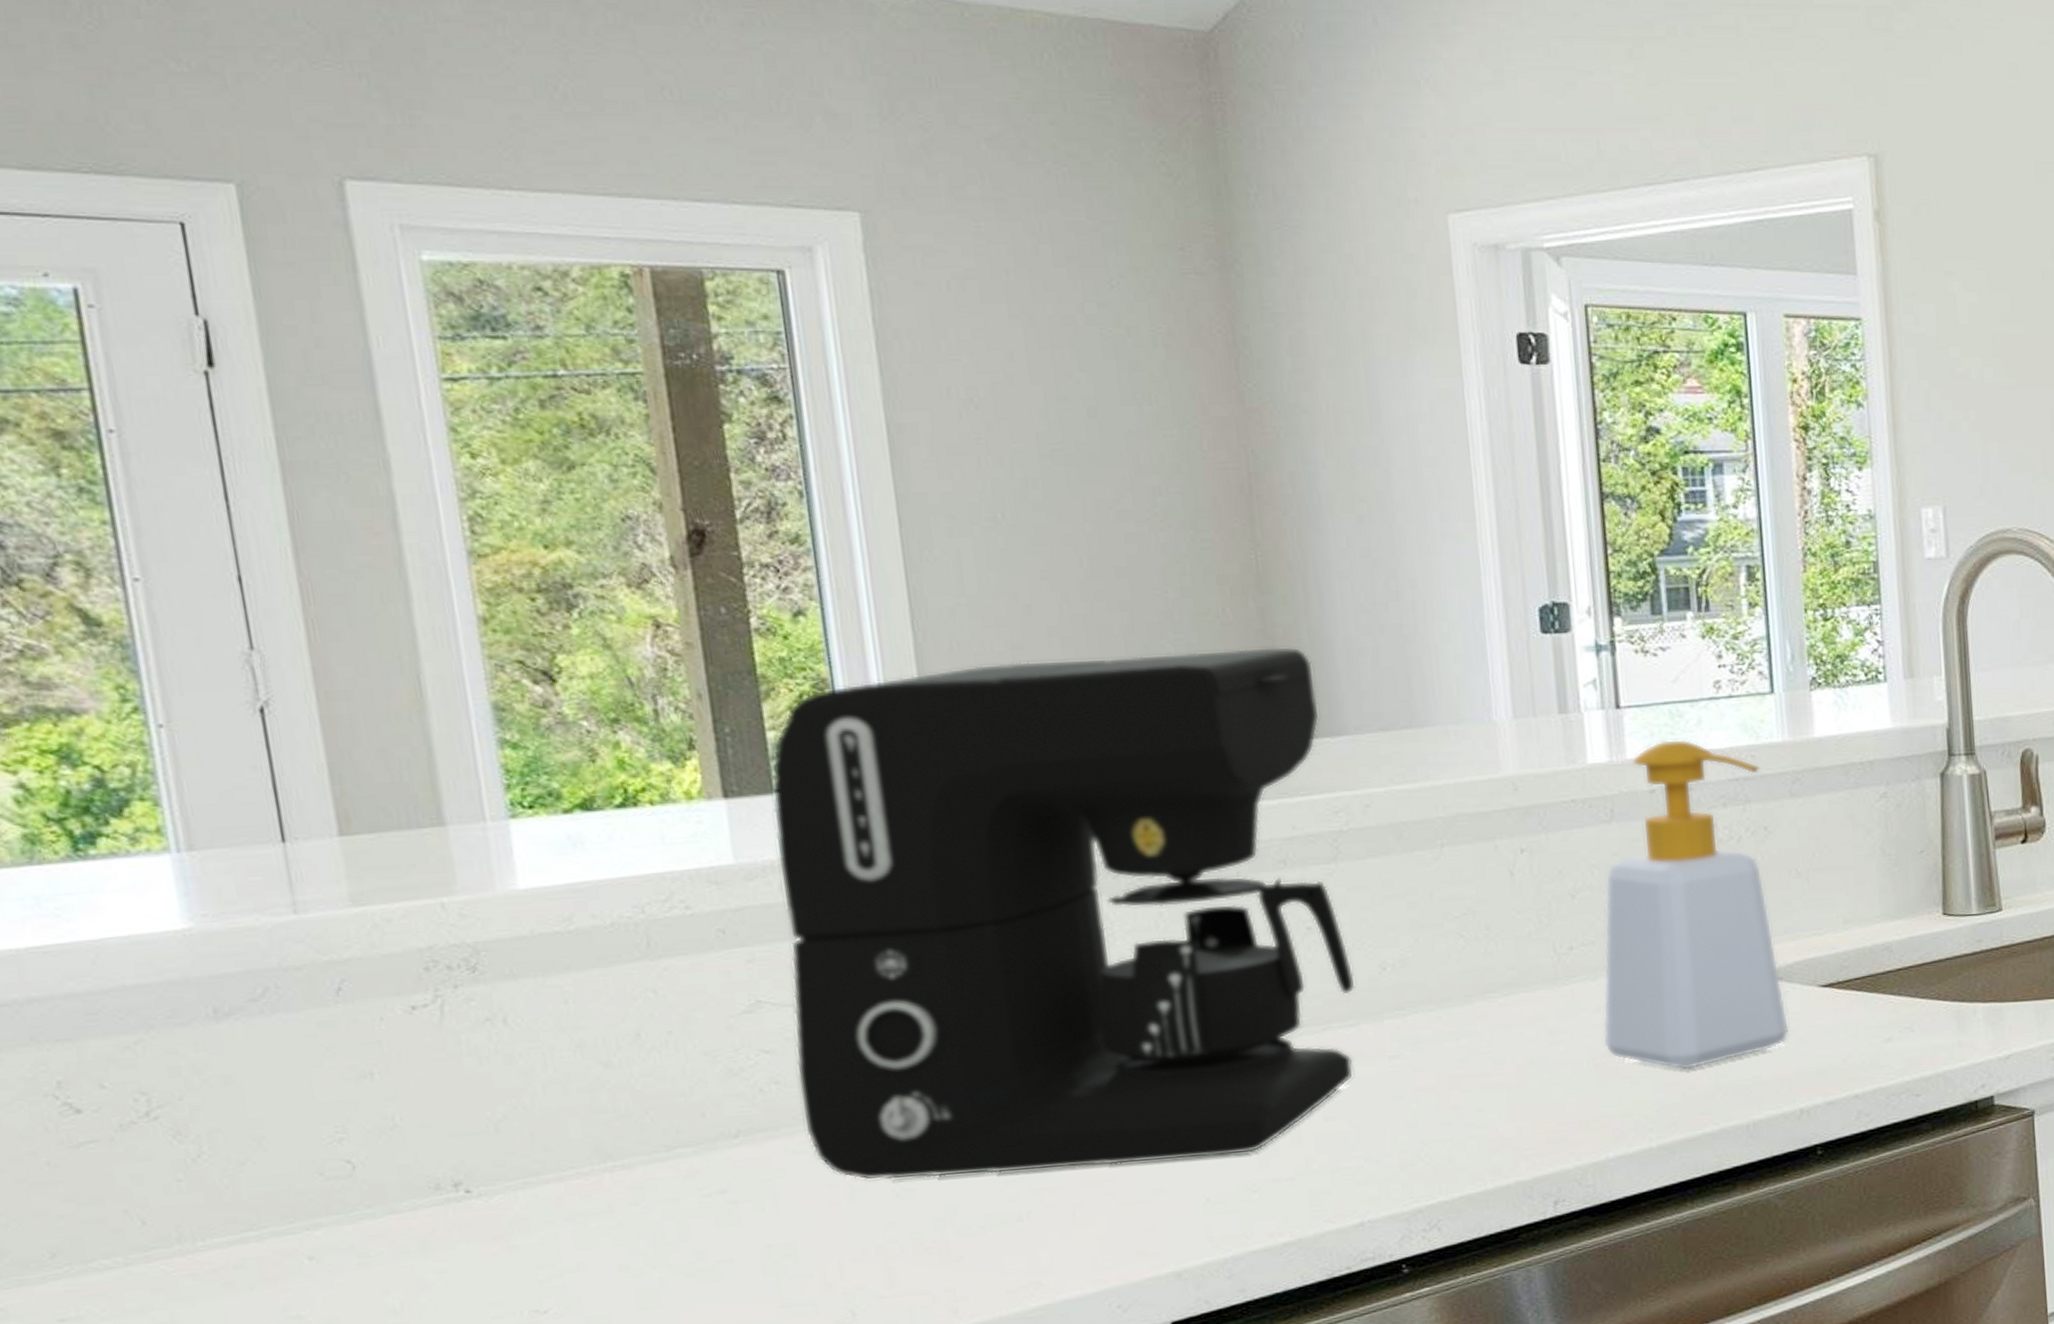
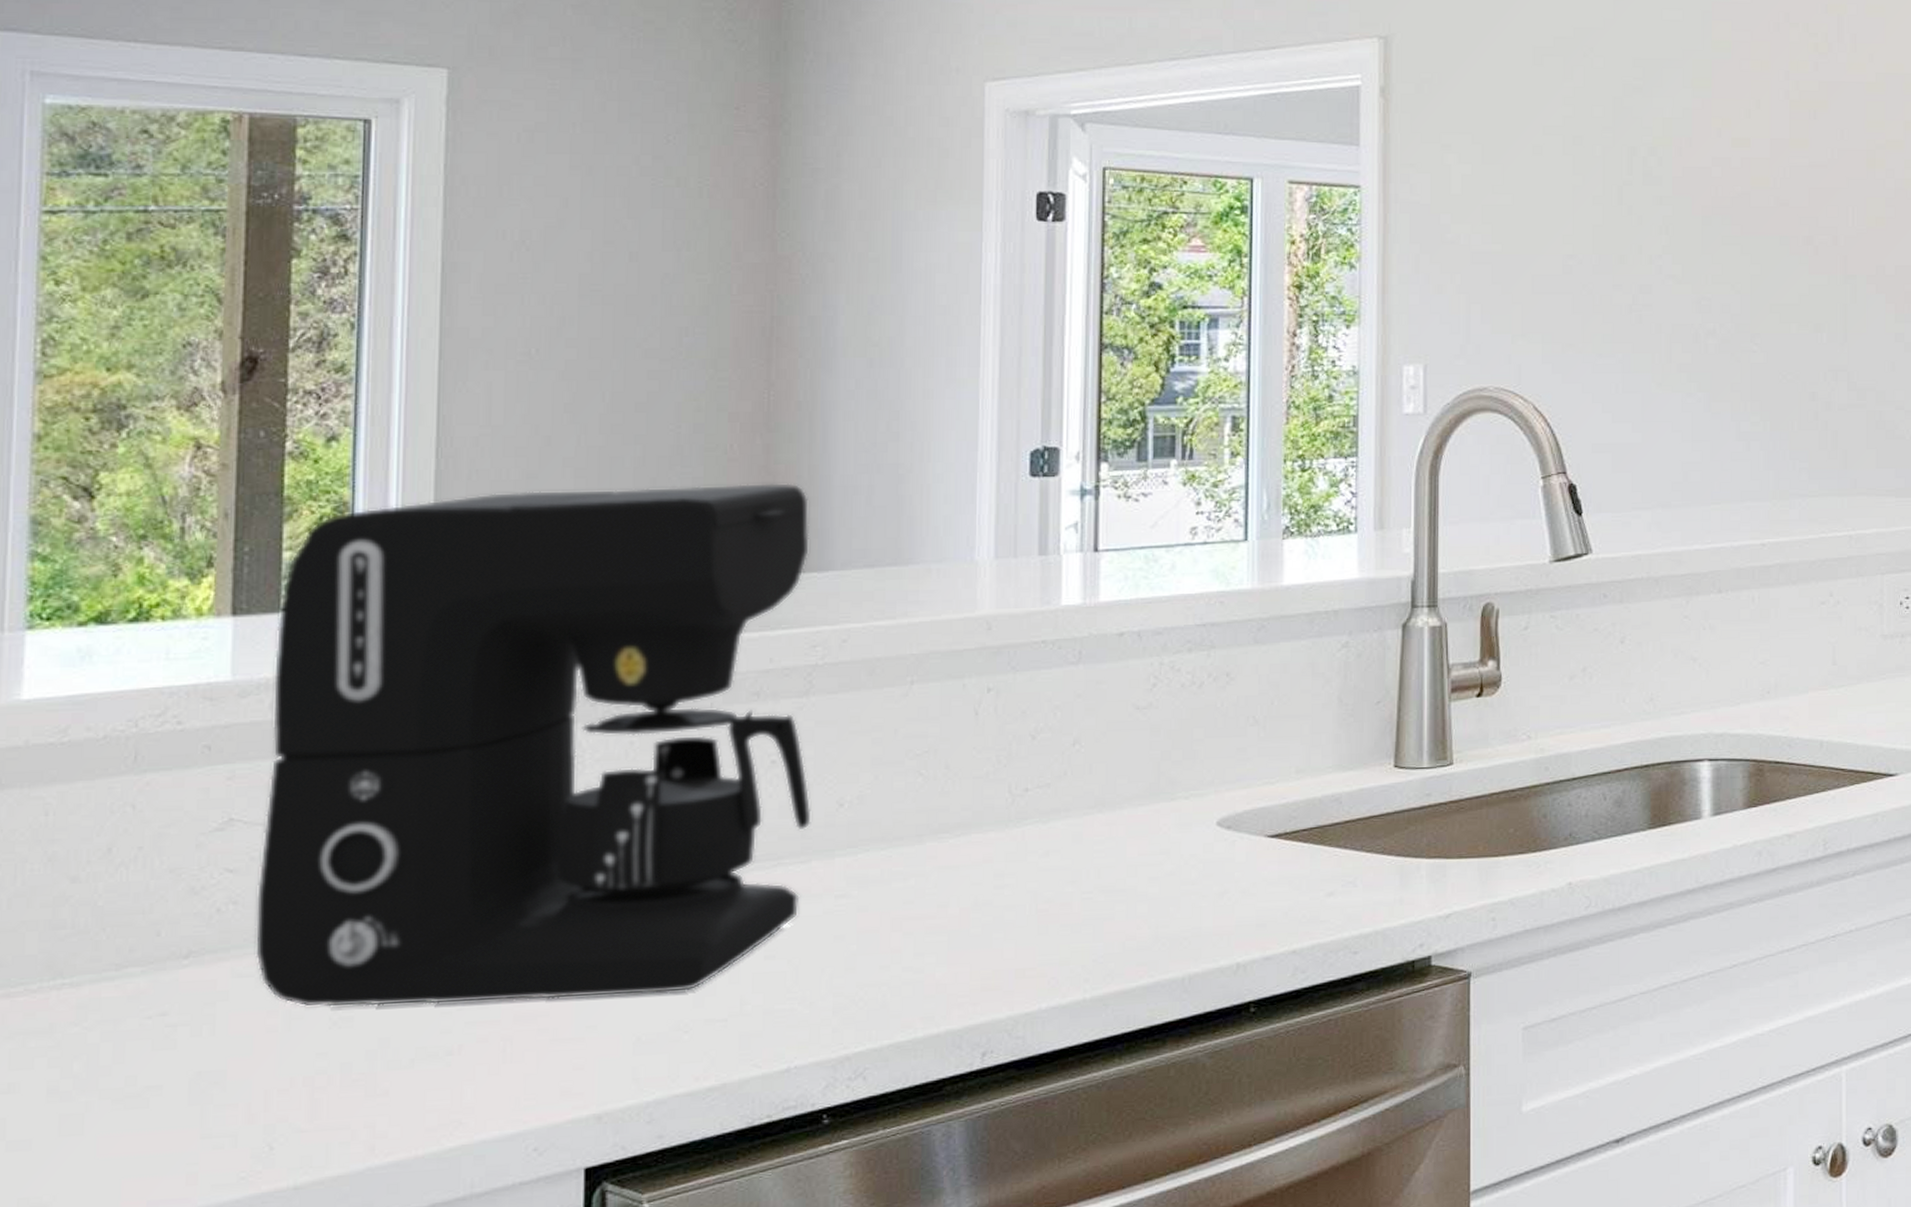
soap bottle: present [1602,738,1790,1070] -> none [1048,583,1234,919]

